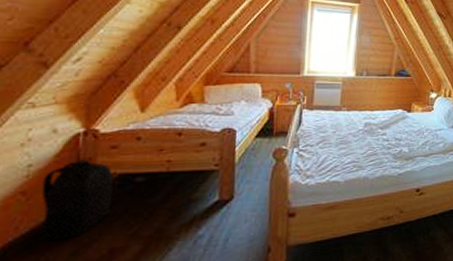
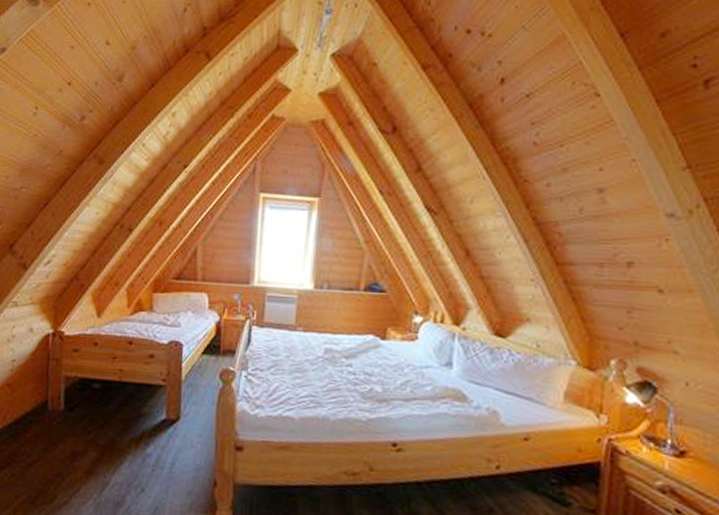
backpack: present [27,159,113,242] -> none [11,359,75,435]

